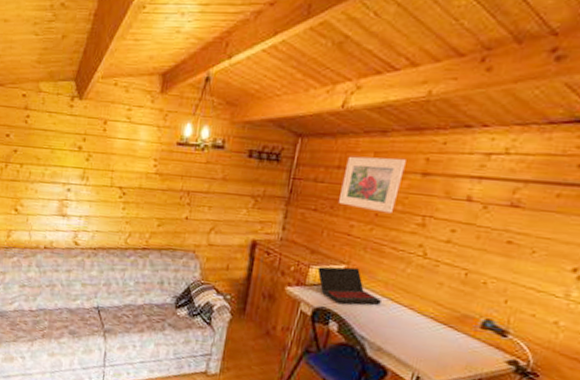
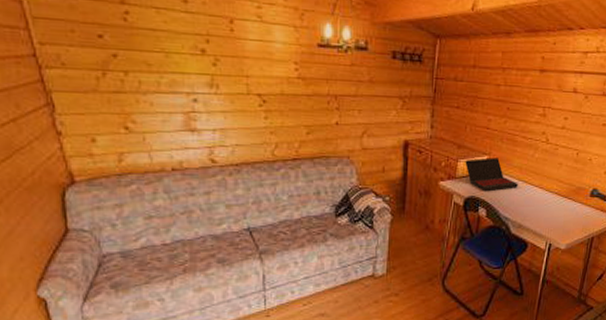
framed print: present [338,156,406,214] -> none [476,56,527,107]

